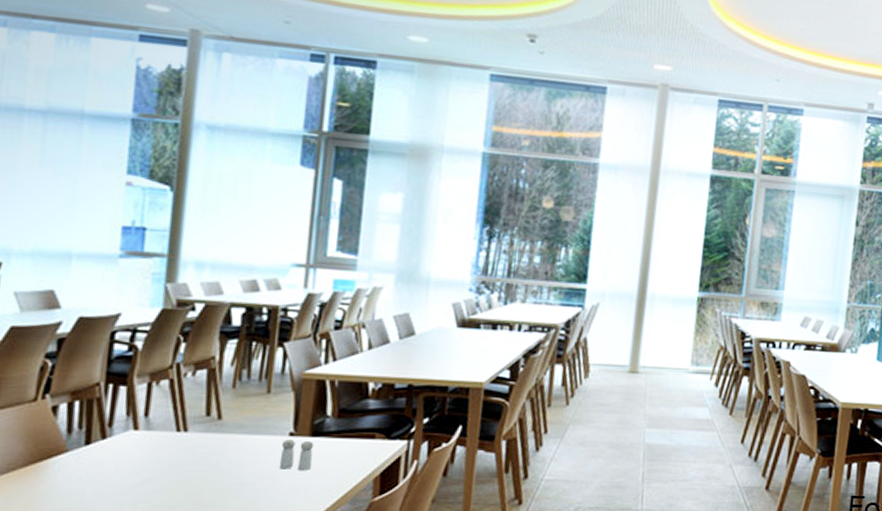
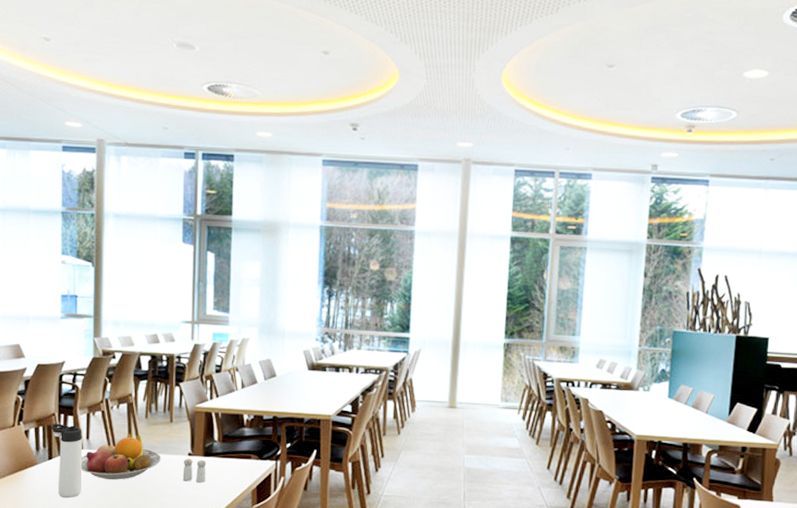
thermos bottle: none [92,396,139,496] -> present [51,423,83,498]
fruit bowl: none [132,408,252,470] -> present [80,433,162,480]

